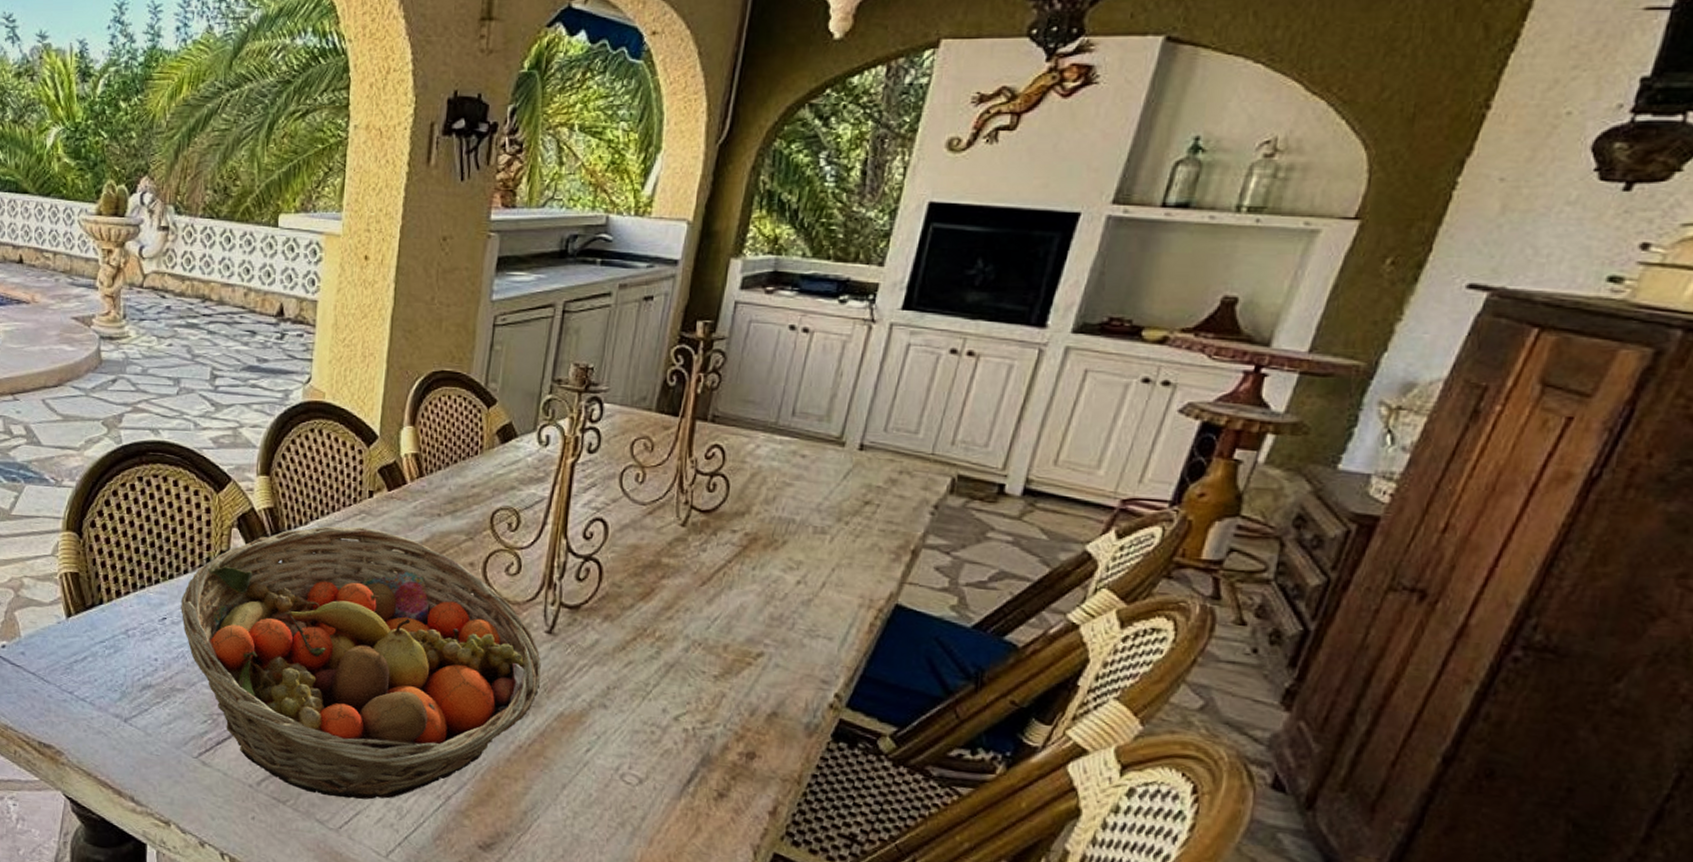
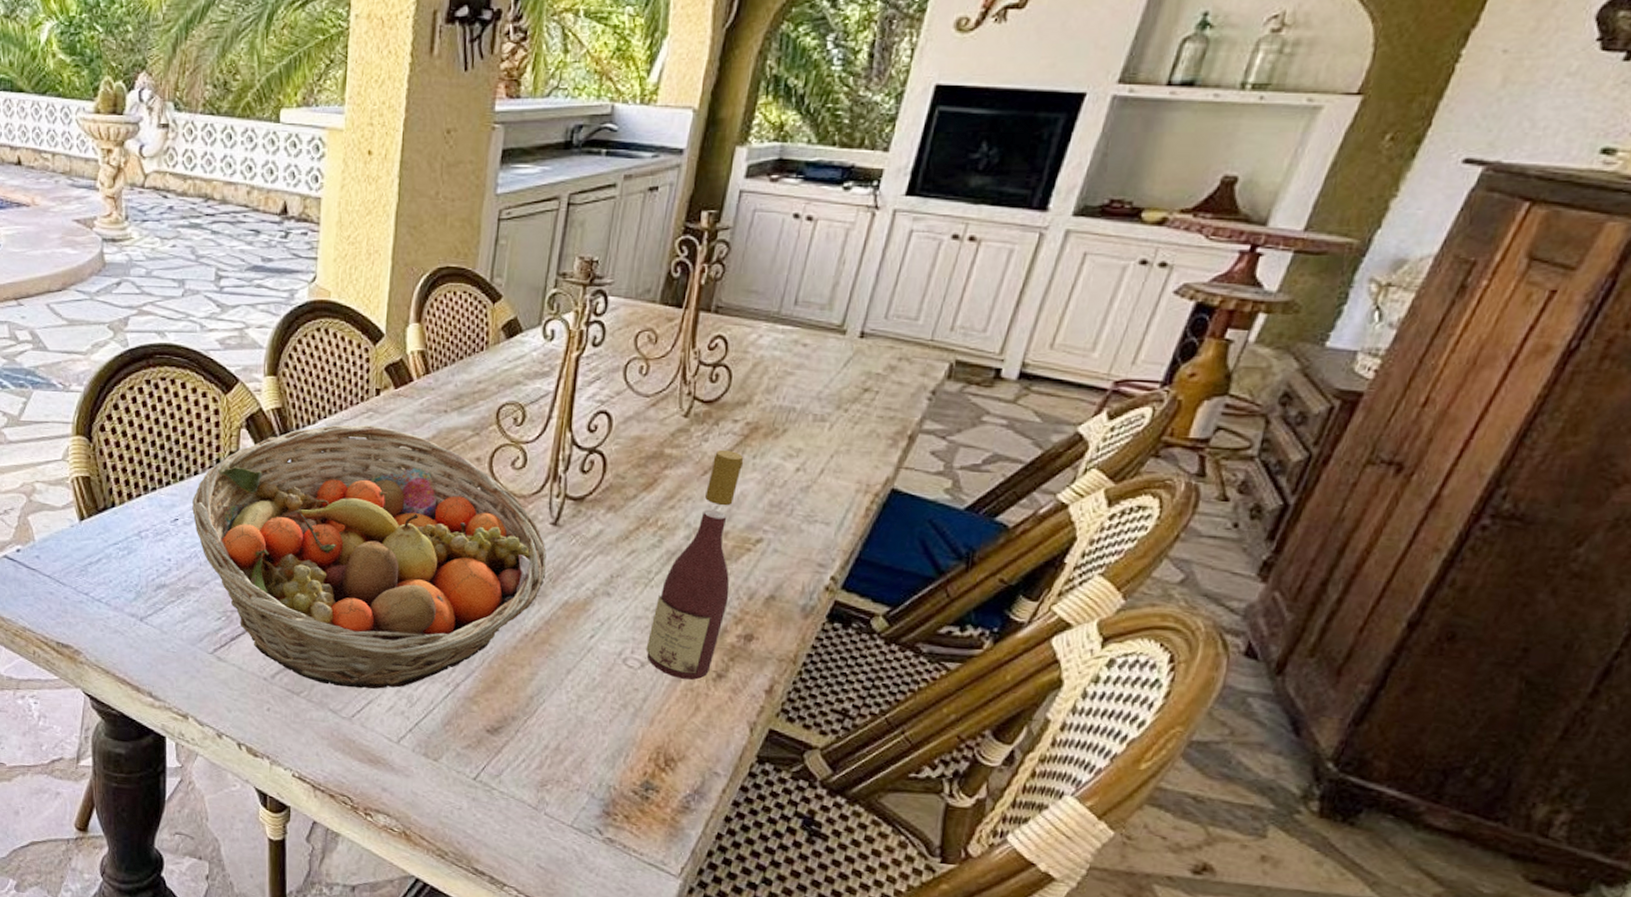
wine bottle: none [644,560,743,799] -> present [645,449,744,680]

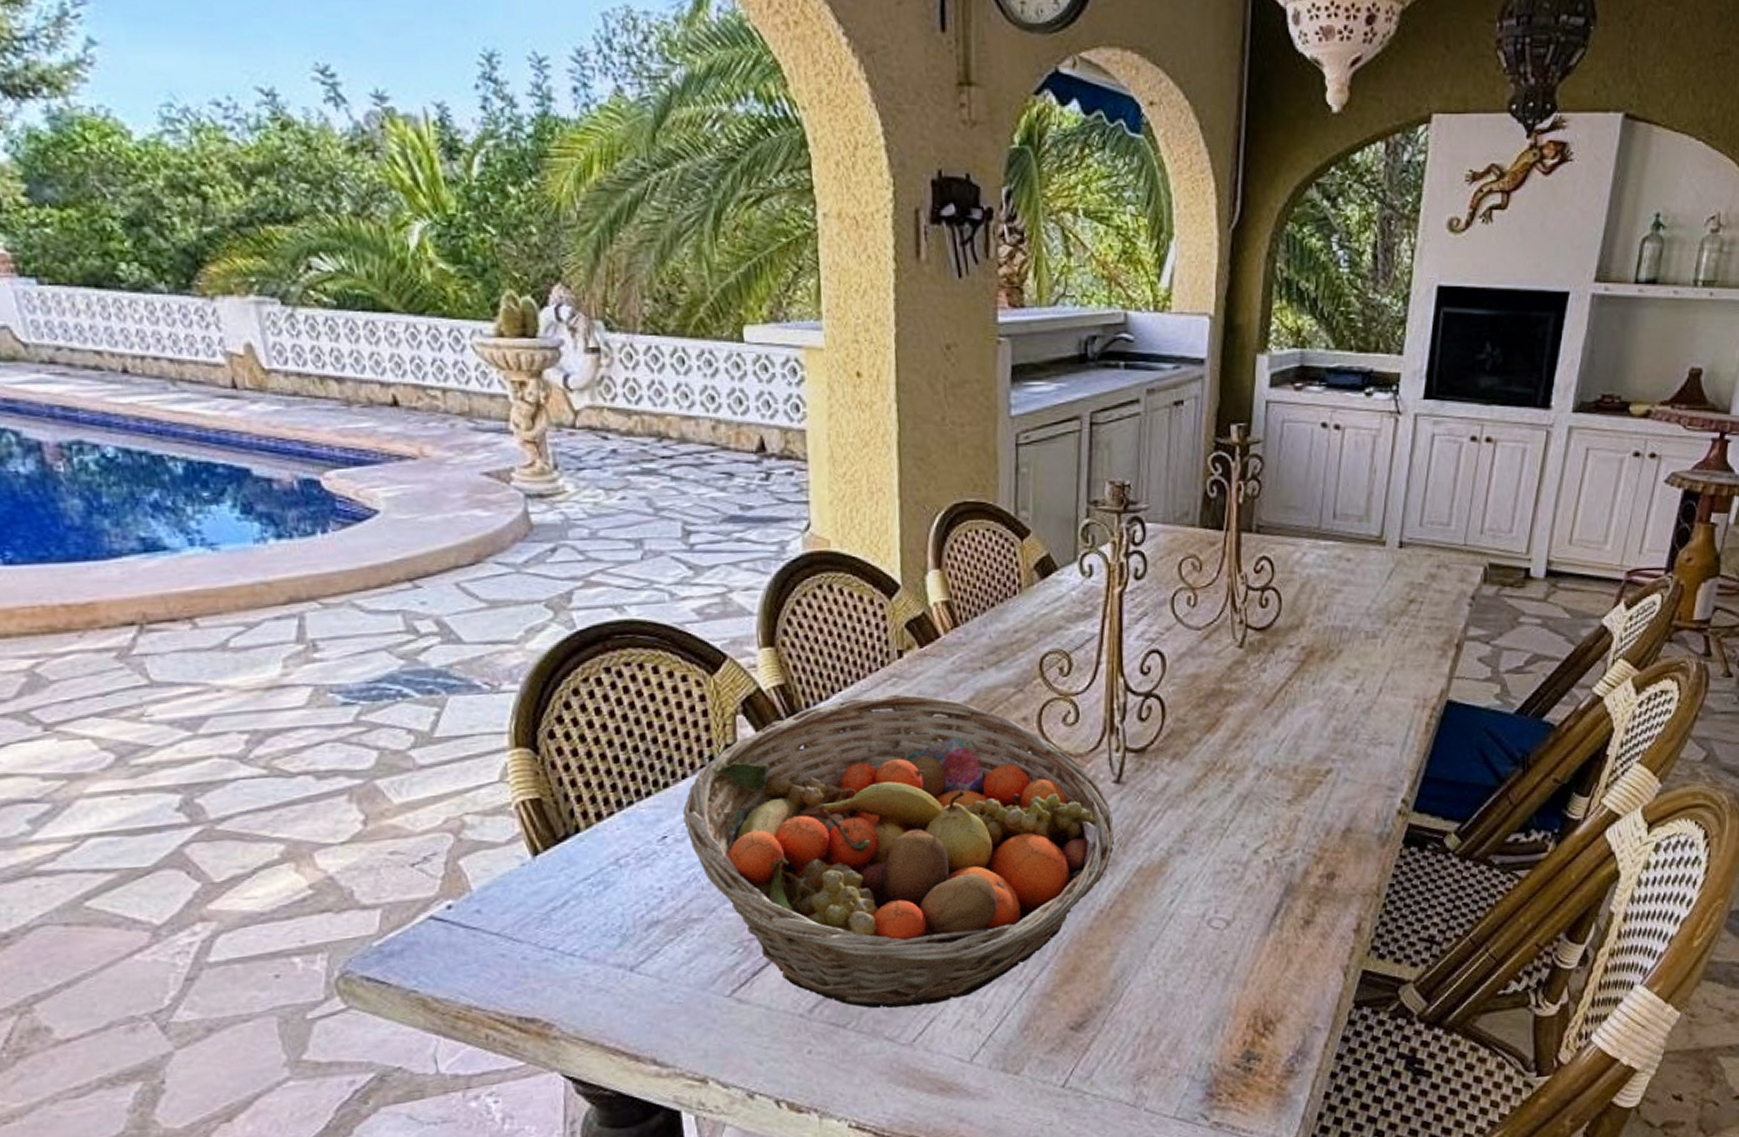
wine bottle: present [645,449,744,680] -> none [1229,678,1306,932]

